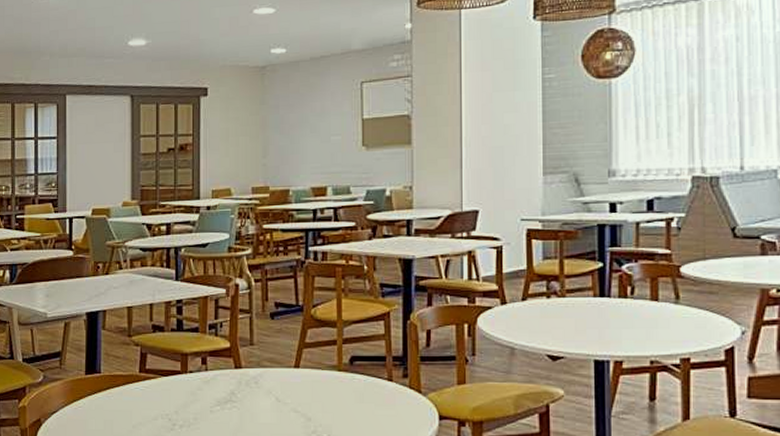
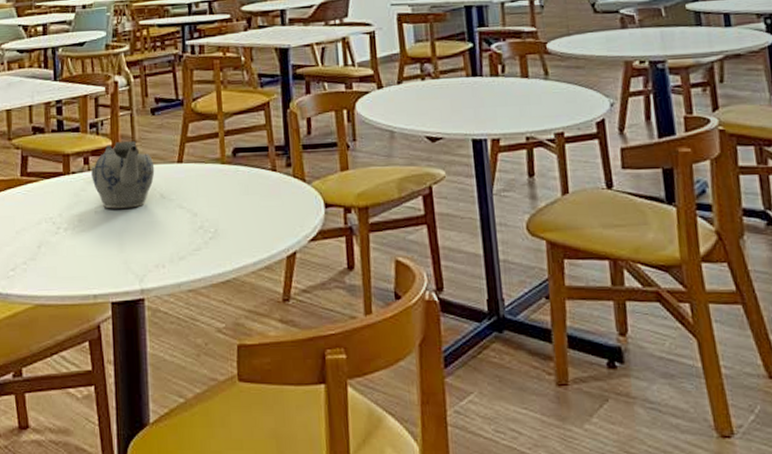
teapot: none [209,344,271,410] -> present [91,141,155,209]

